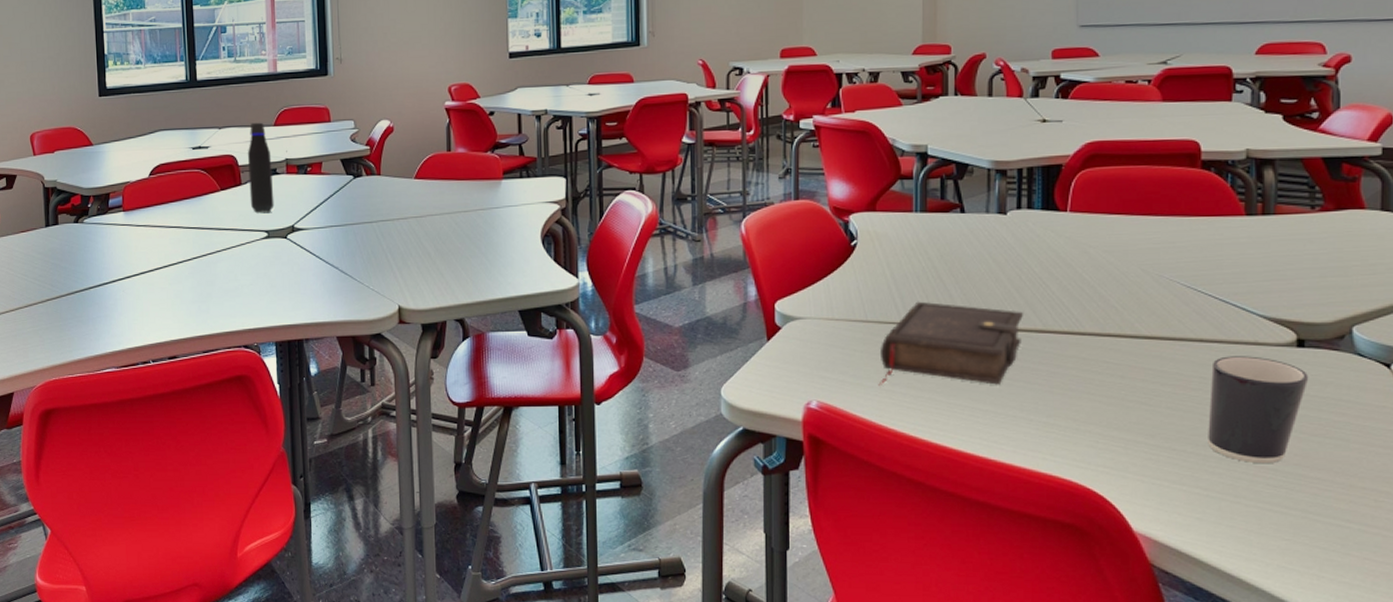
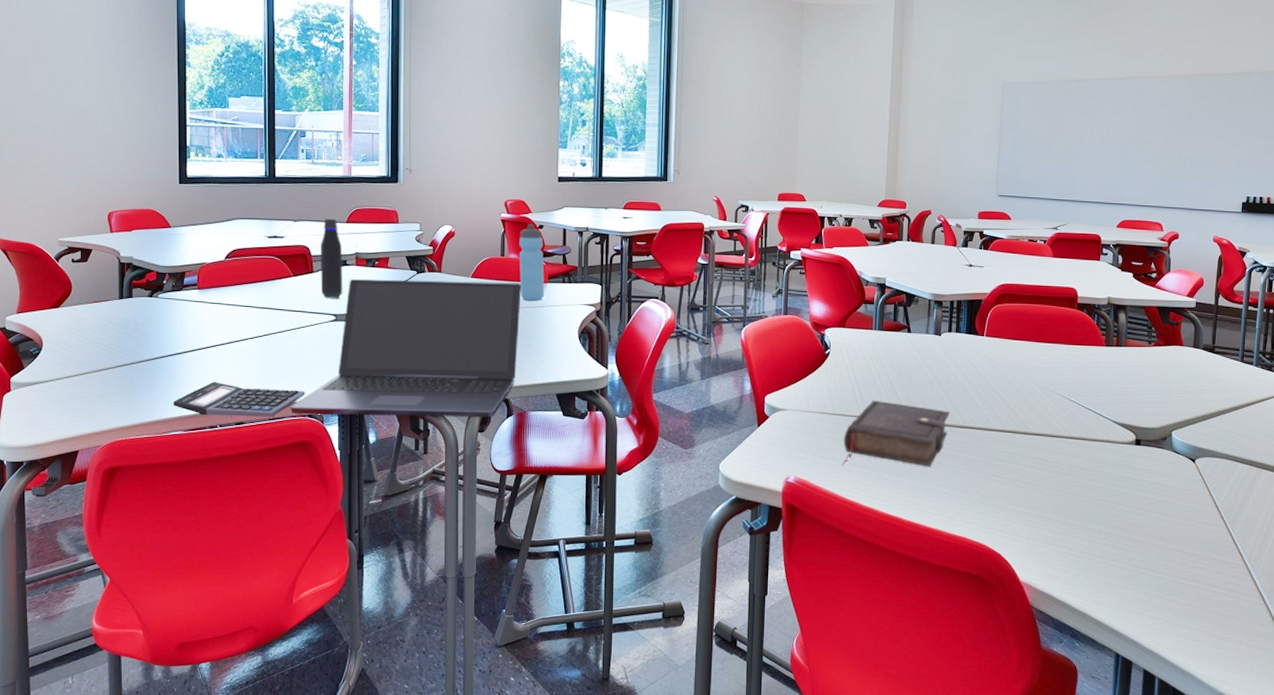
calculator: none [104,311,240,350] -> present [173,381,306,417]
laptop: none [225,181,473,345] -> present [291,278,522,418]
water bottle: none [467,110,499,201] -> present [519,223,544,300]
mug: present [1208,356,1309,464] -> none [1073,450,1143,531]

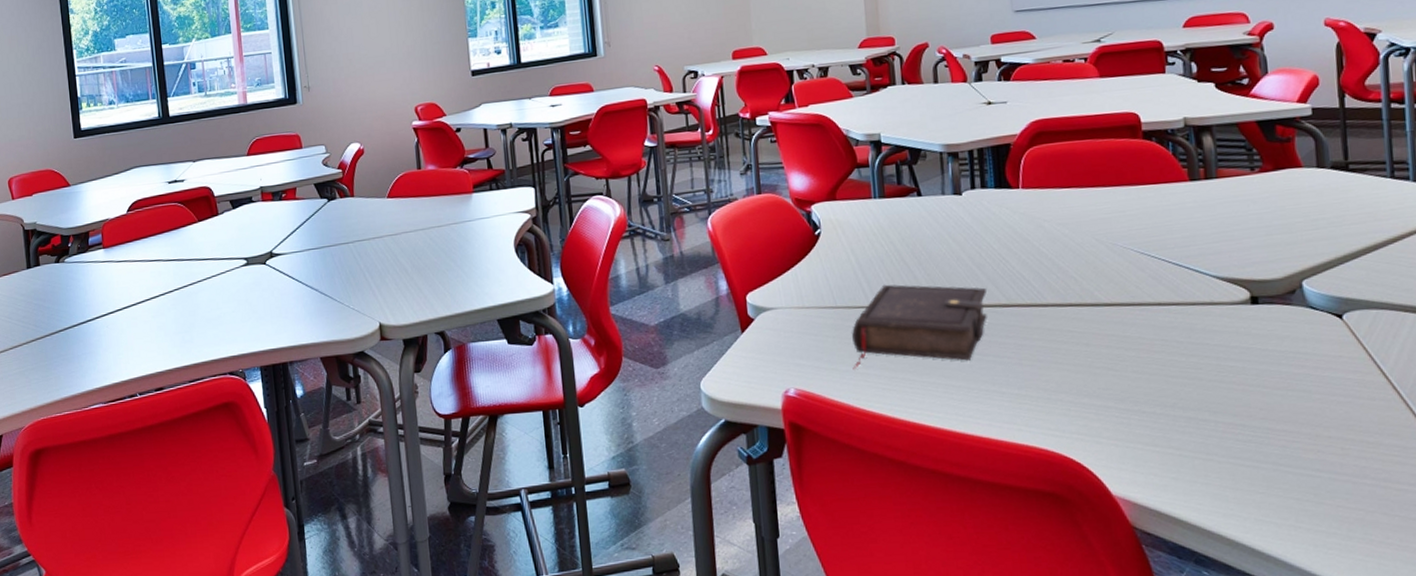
calculator: present [173,381,306,417] -> none [90,345,224,385]
laptop: present [291,278,522,418] -> none [210,197,450,373]
water bottle: present [320,218,343,299] -> none [222,153,252,242]
water bottle: present [519,223,544,300] -> none [435,128,471,216]

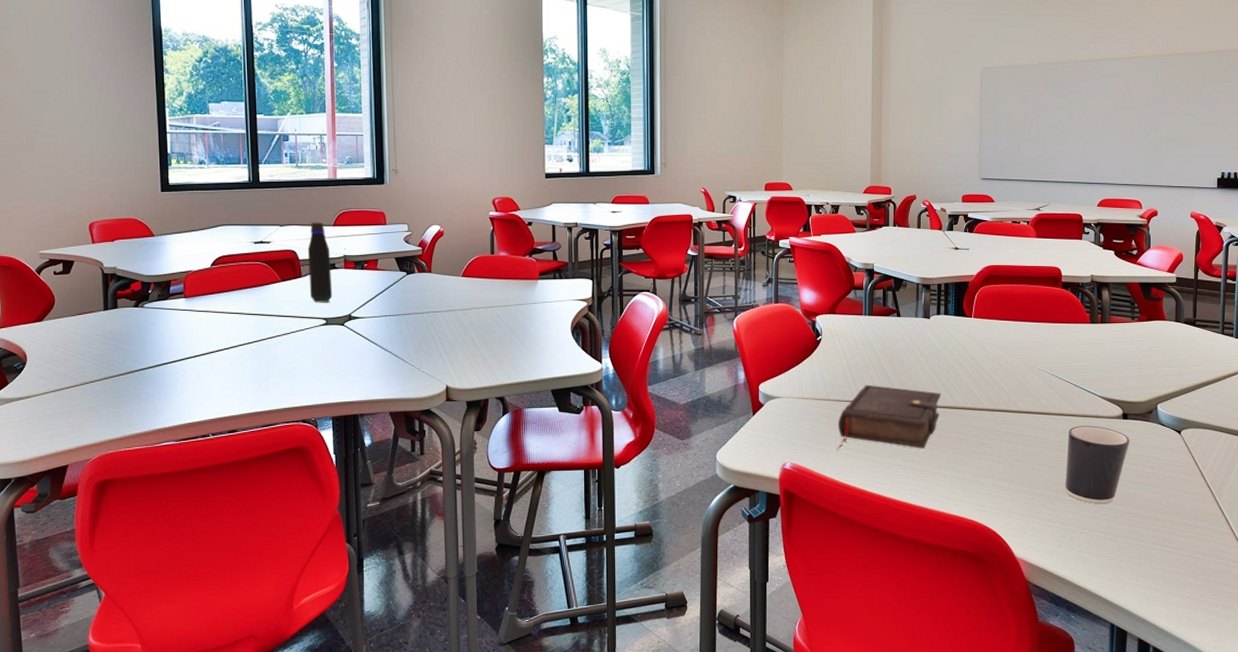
water bottle: none [222,153,252,242] -> present [307,222,333,303]
mug: none [1171,315,1266,421] -> present [1065,426,1130,504]

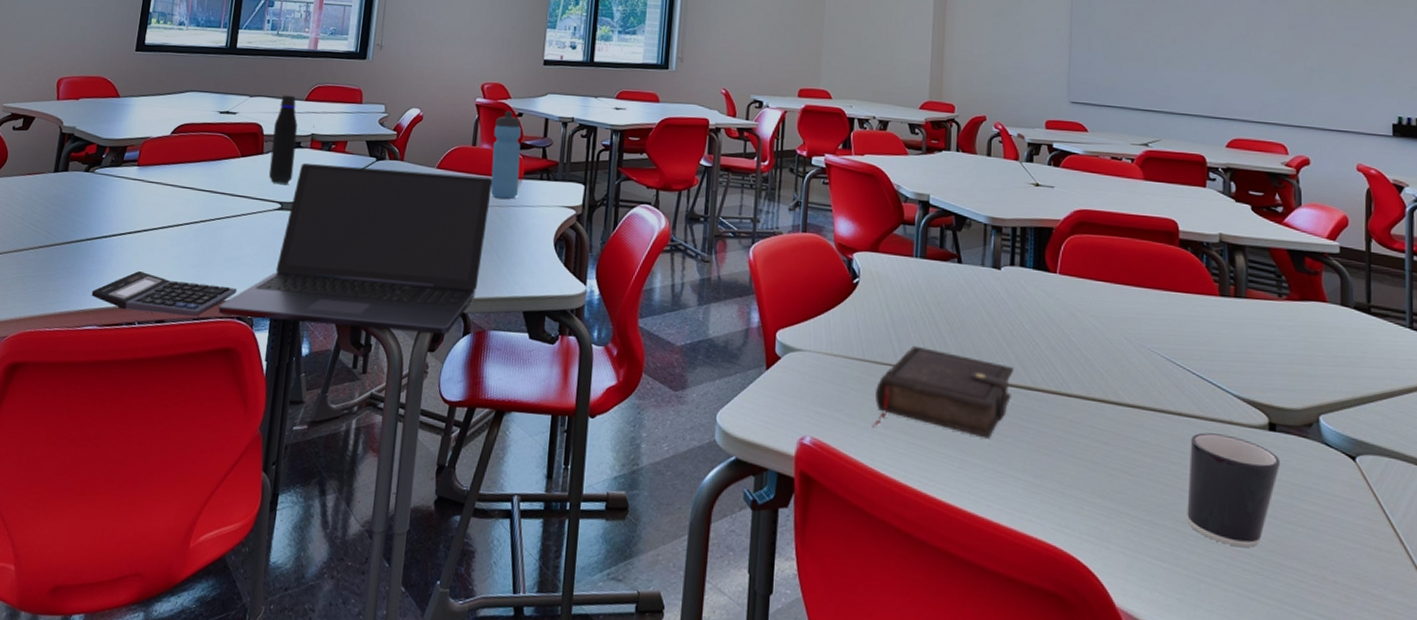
calculator: none [163,389,298,425] -> present [91,270,238,317]
laptop: none [284,281,513,420] -> present [218,162,493,335]
water bottle: none [508,221,535,297] -> present [490,110,521,199]

